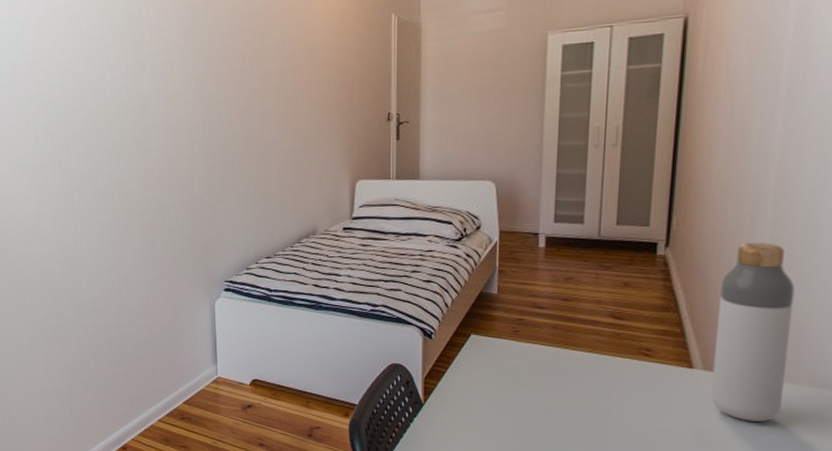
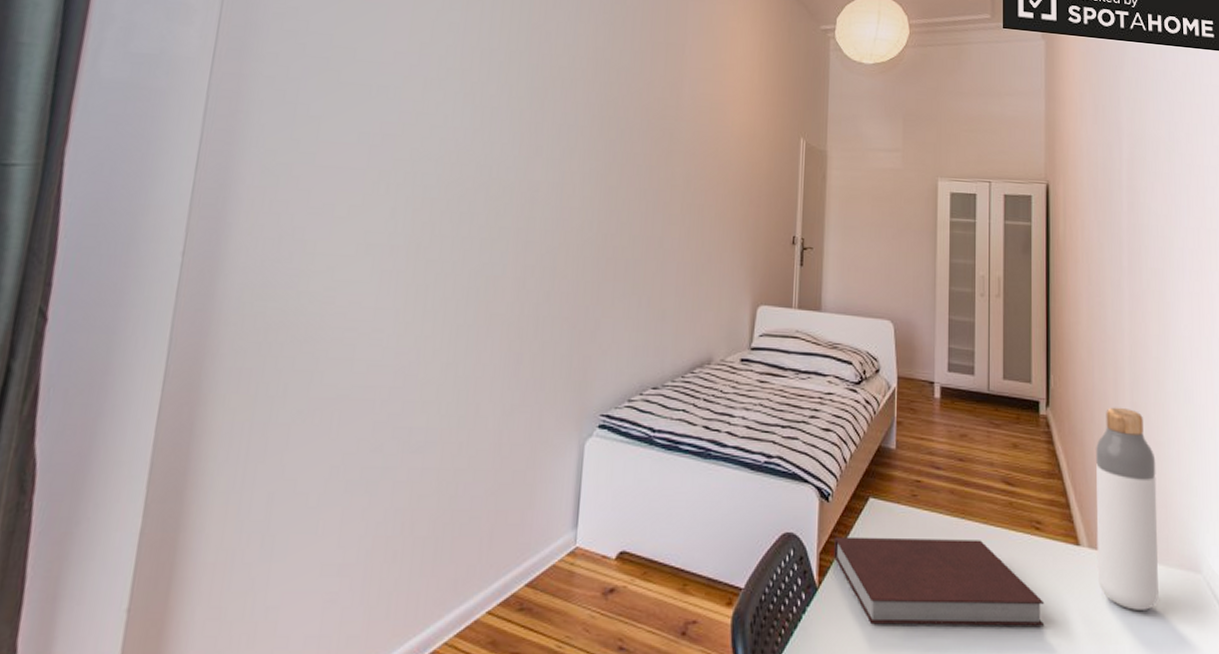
notebook: none [438,365,650,433] -> present [834,536,1045,626]

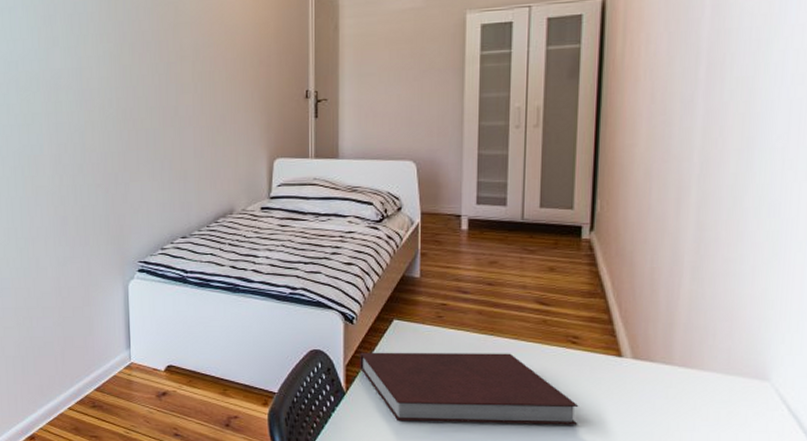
bottle: present [1096,407,1159,610] -> none [640,226,723,413]

